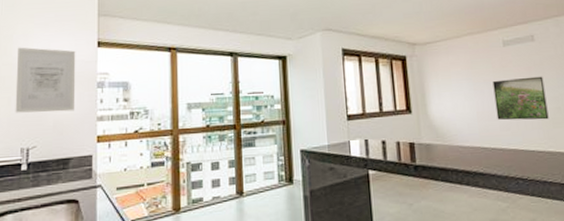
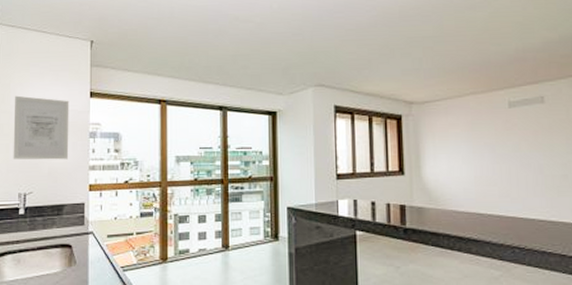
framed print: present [492,76,549,121] -> none [494,141,554,187]

